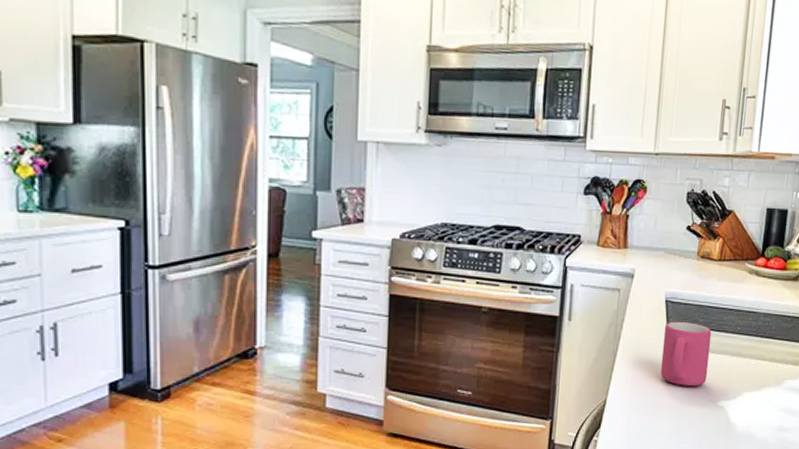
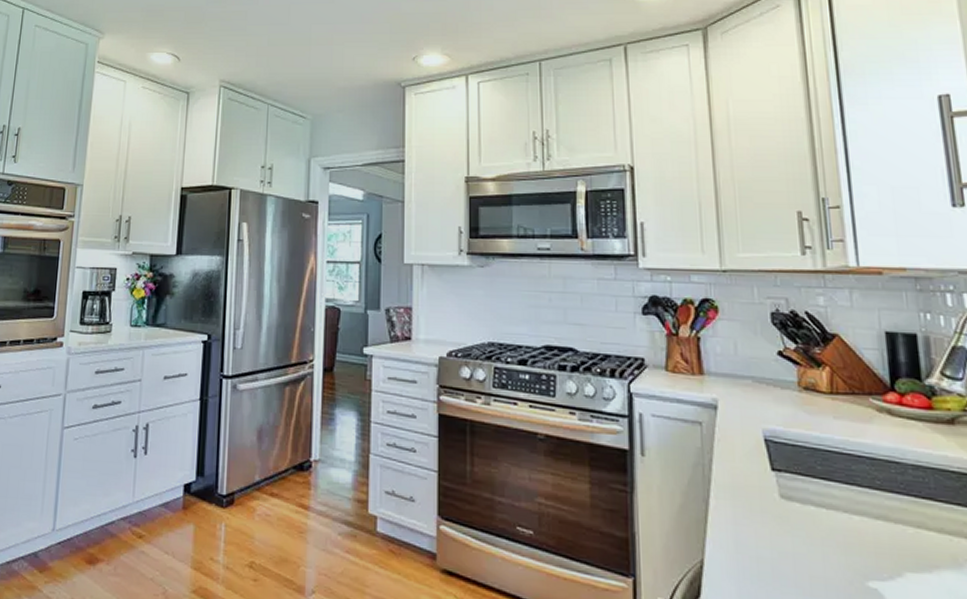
mug: present [660,321,712,387] -> none [768,466,844,557]

